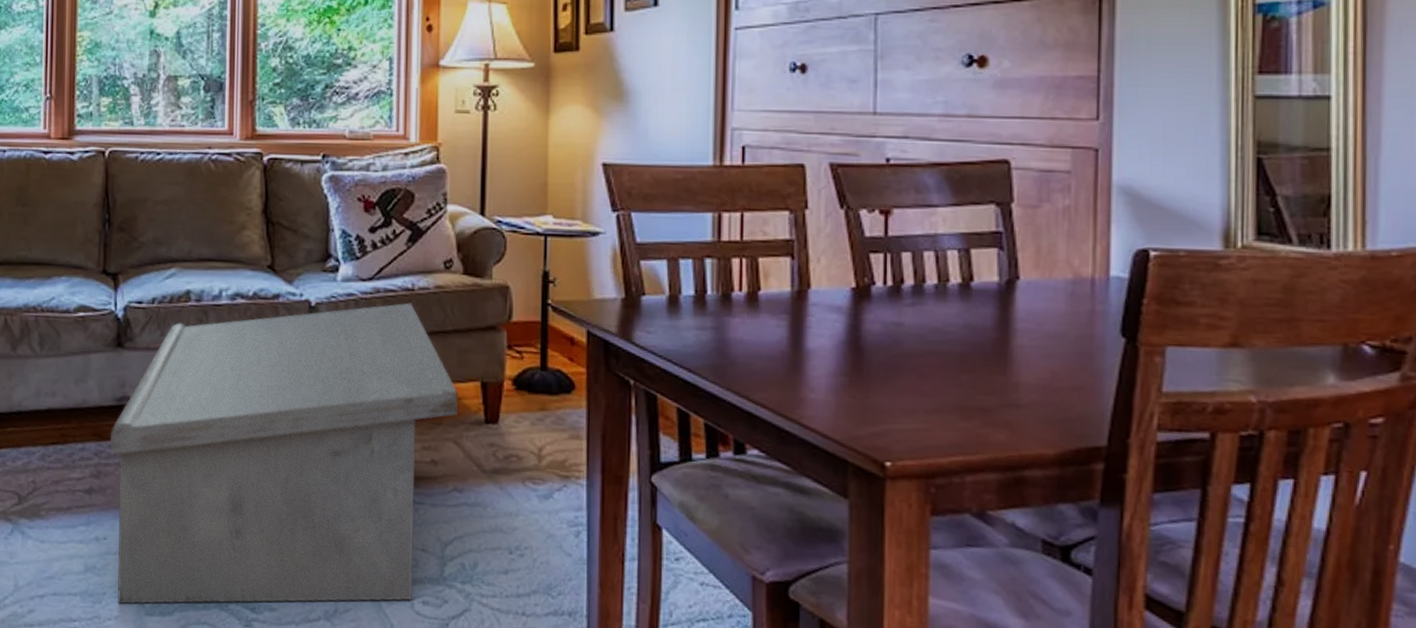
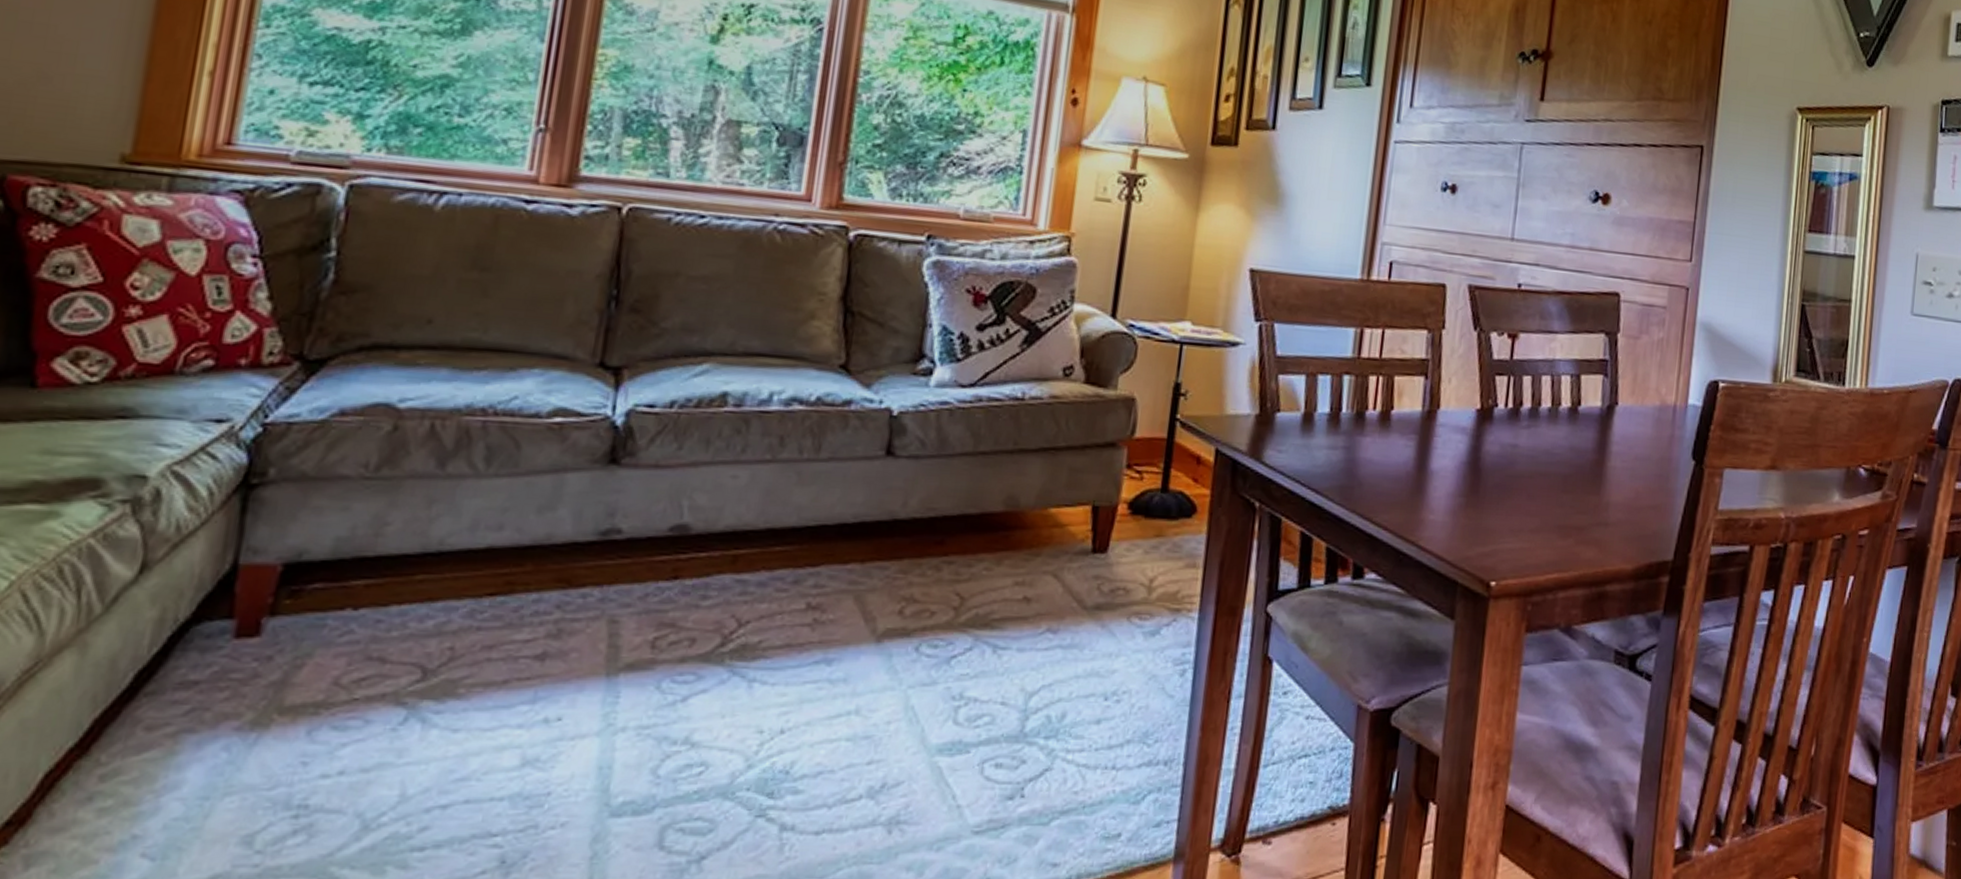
coffee table: present [110,302,459,604] -> none [569,414,1064,804]

